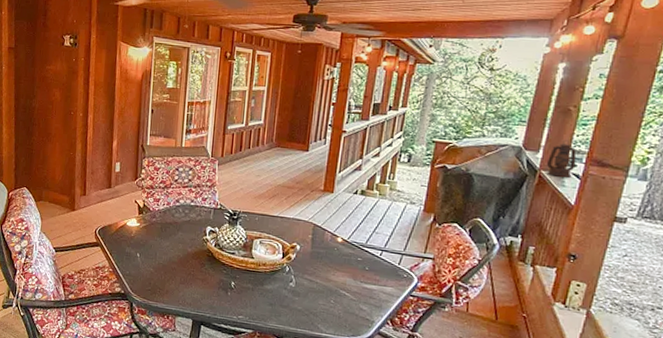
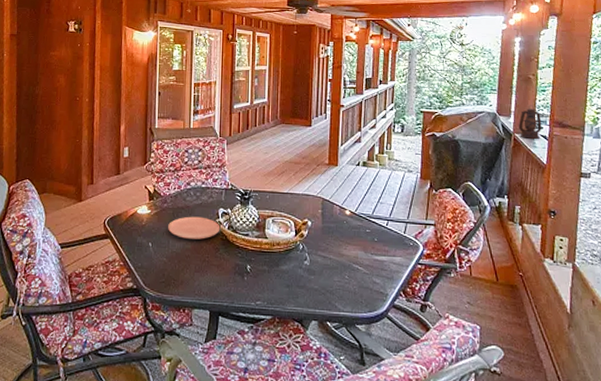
plate: none [156,231,207,254] -> present [168,216,221,239]

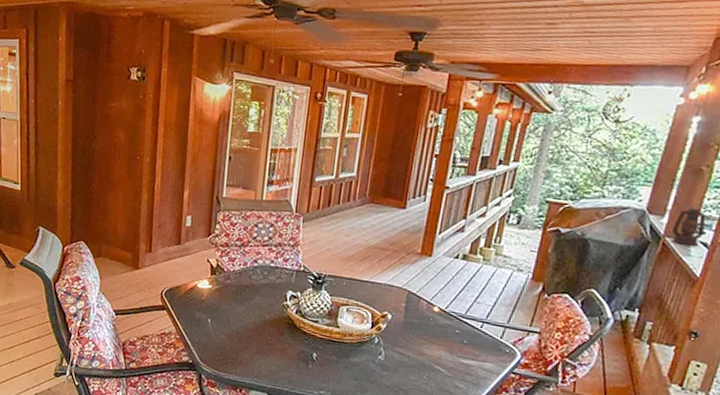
plate: present [168,216,221,239] -> none [229,295,288,321]

